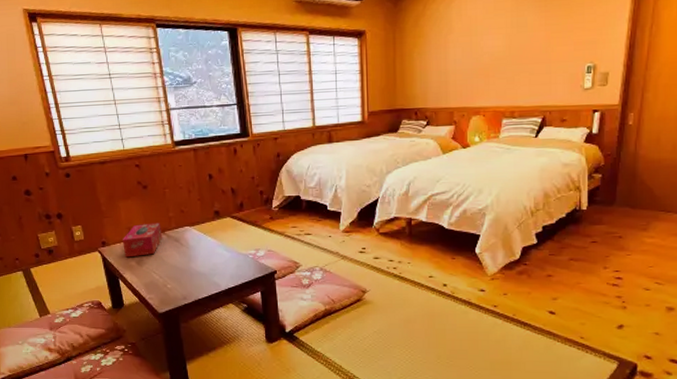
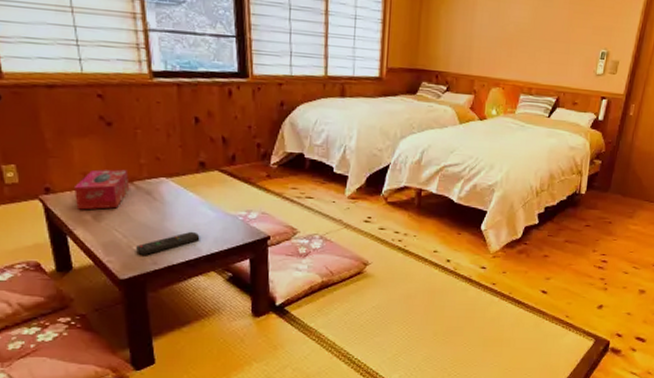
remote control: none [170,270,219,292] -> present [136,231,200,255]

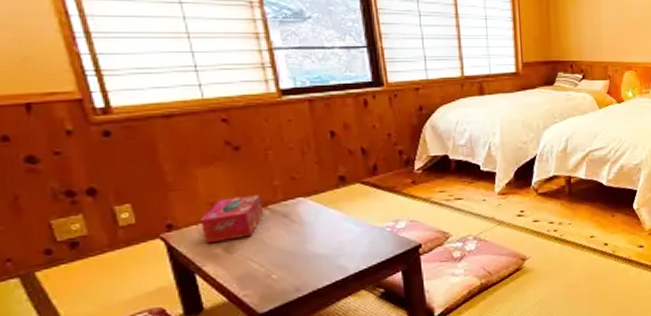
remote control: present [136,231,200,255] -> none [276,250,346,283]

